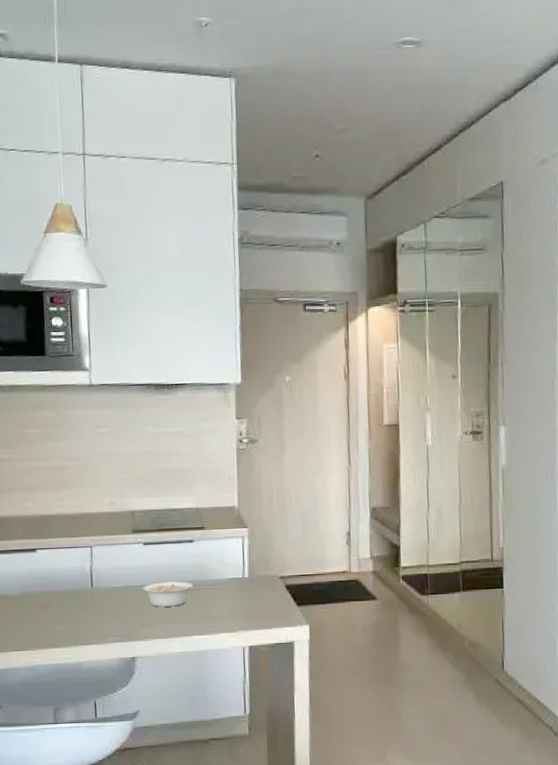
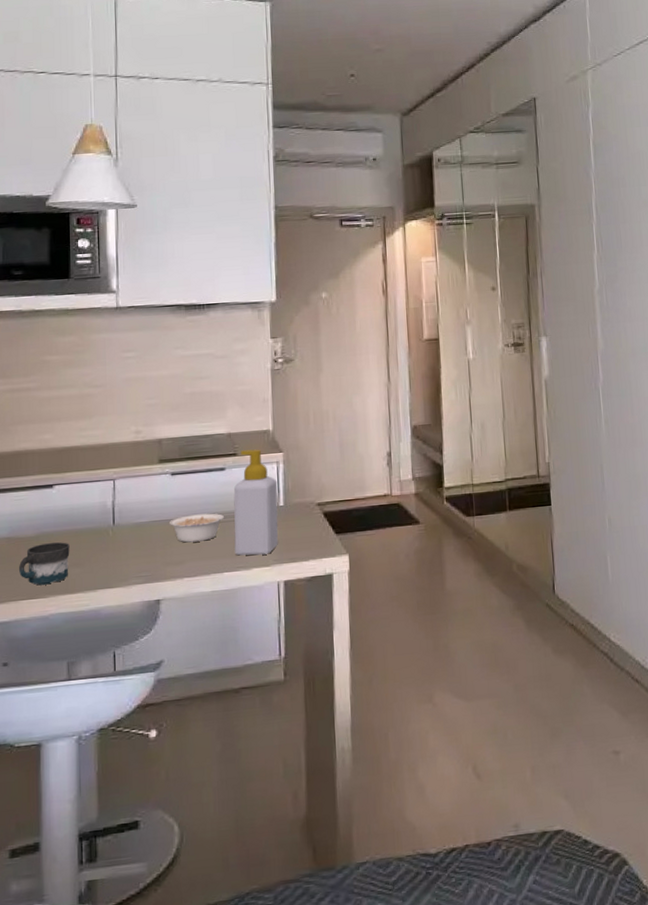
mug: none [8,601,53,639] -> present [19,542,70,586]
soap bottle: none [201,524,244,622] -> present [233,449,278,556]

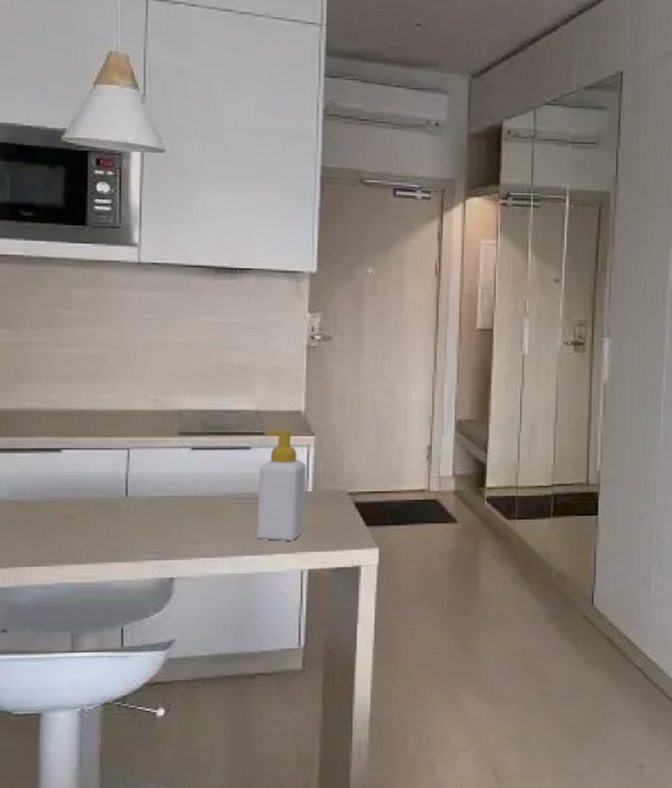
mug: present [19,542,70,586] -> none [21,510,77,553]
legume: present [170,513,230,543] -> none [188,493,253,522]

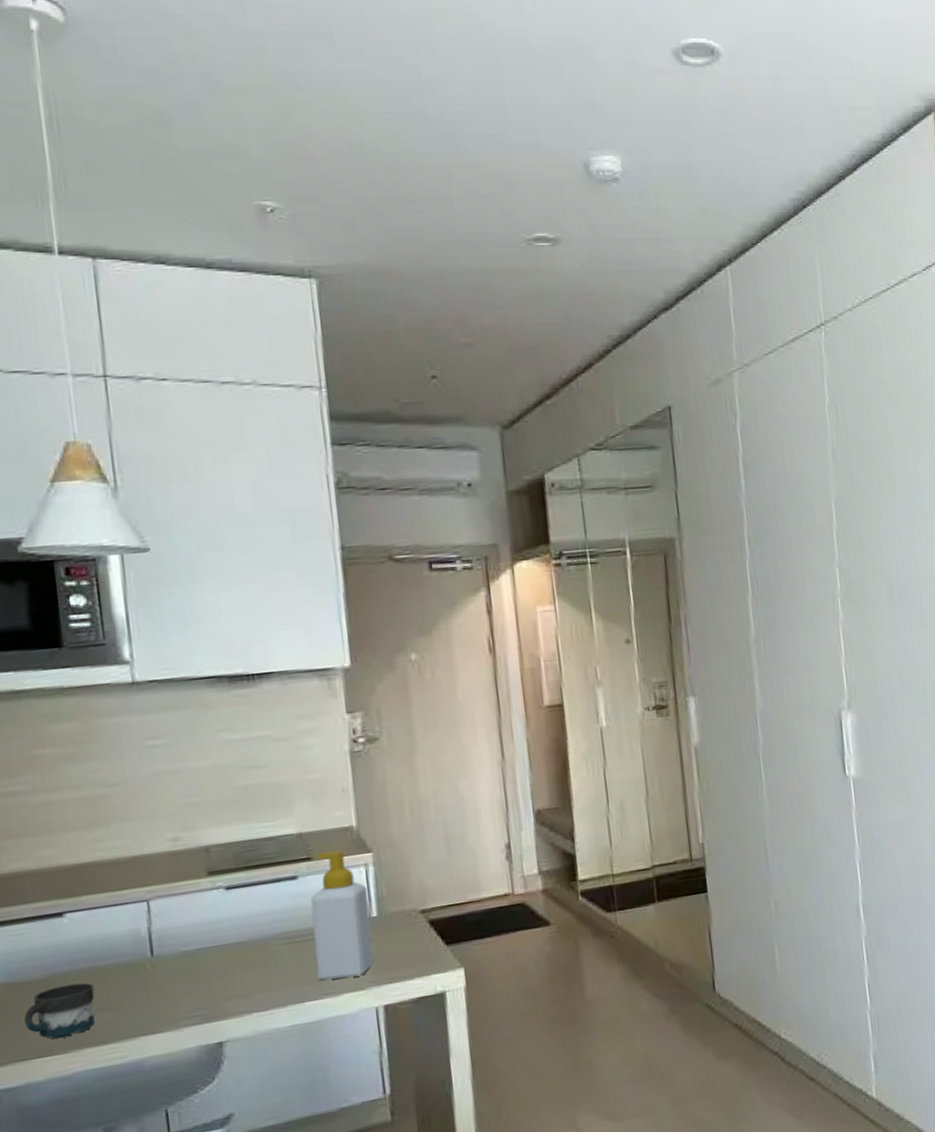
mug: none [21,510,77,553] -> present [24,982,95,1040]

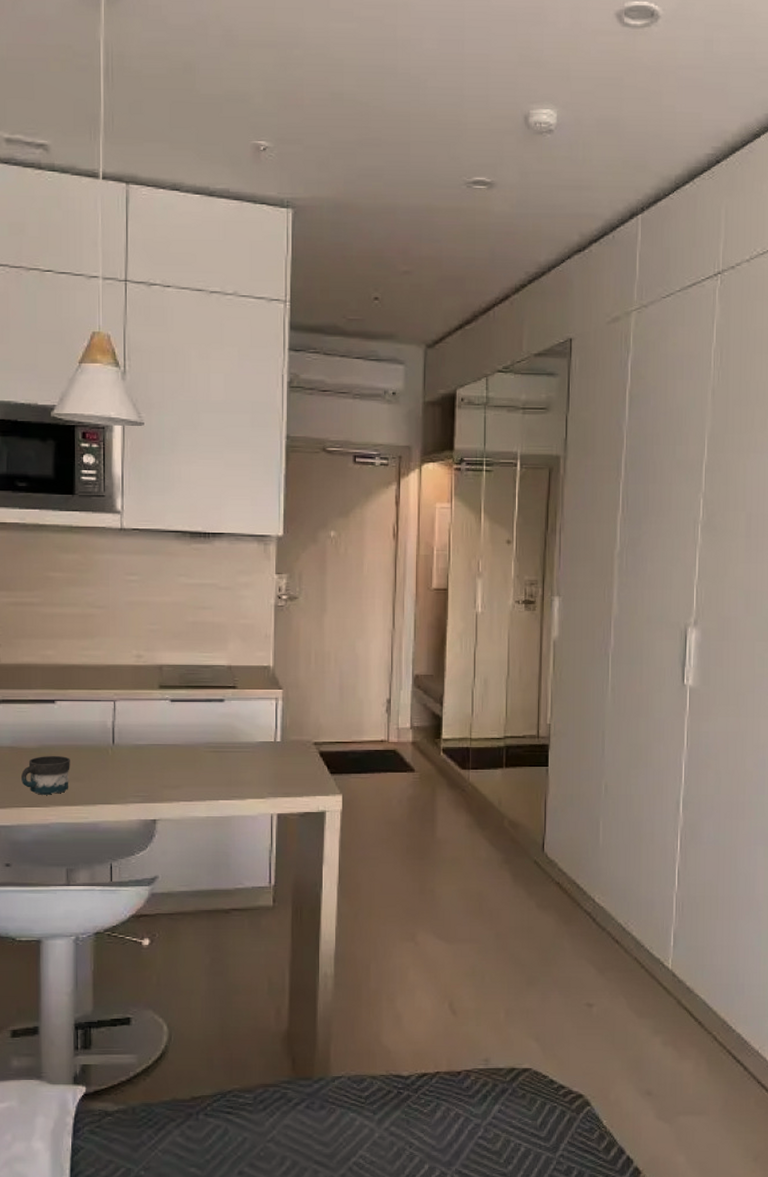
soap bottle: present [310,850,373,981] -> none [230,684,275,787]

